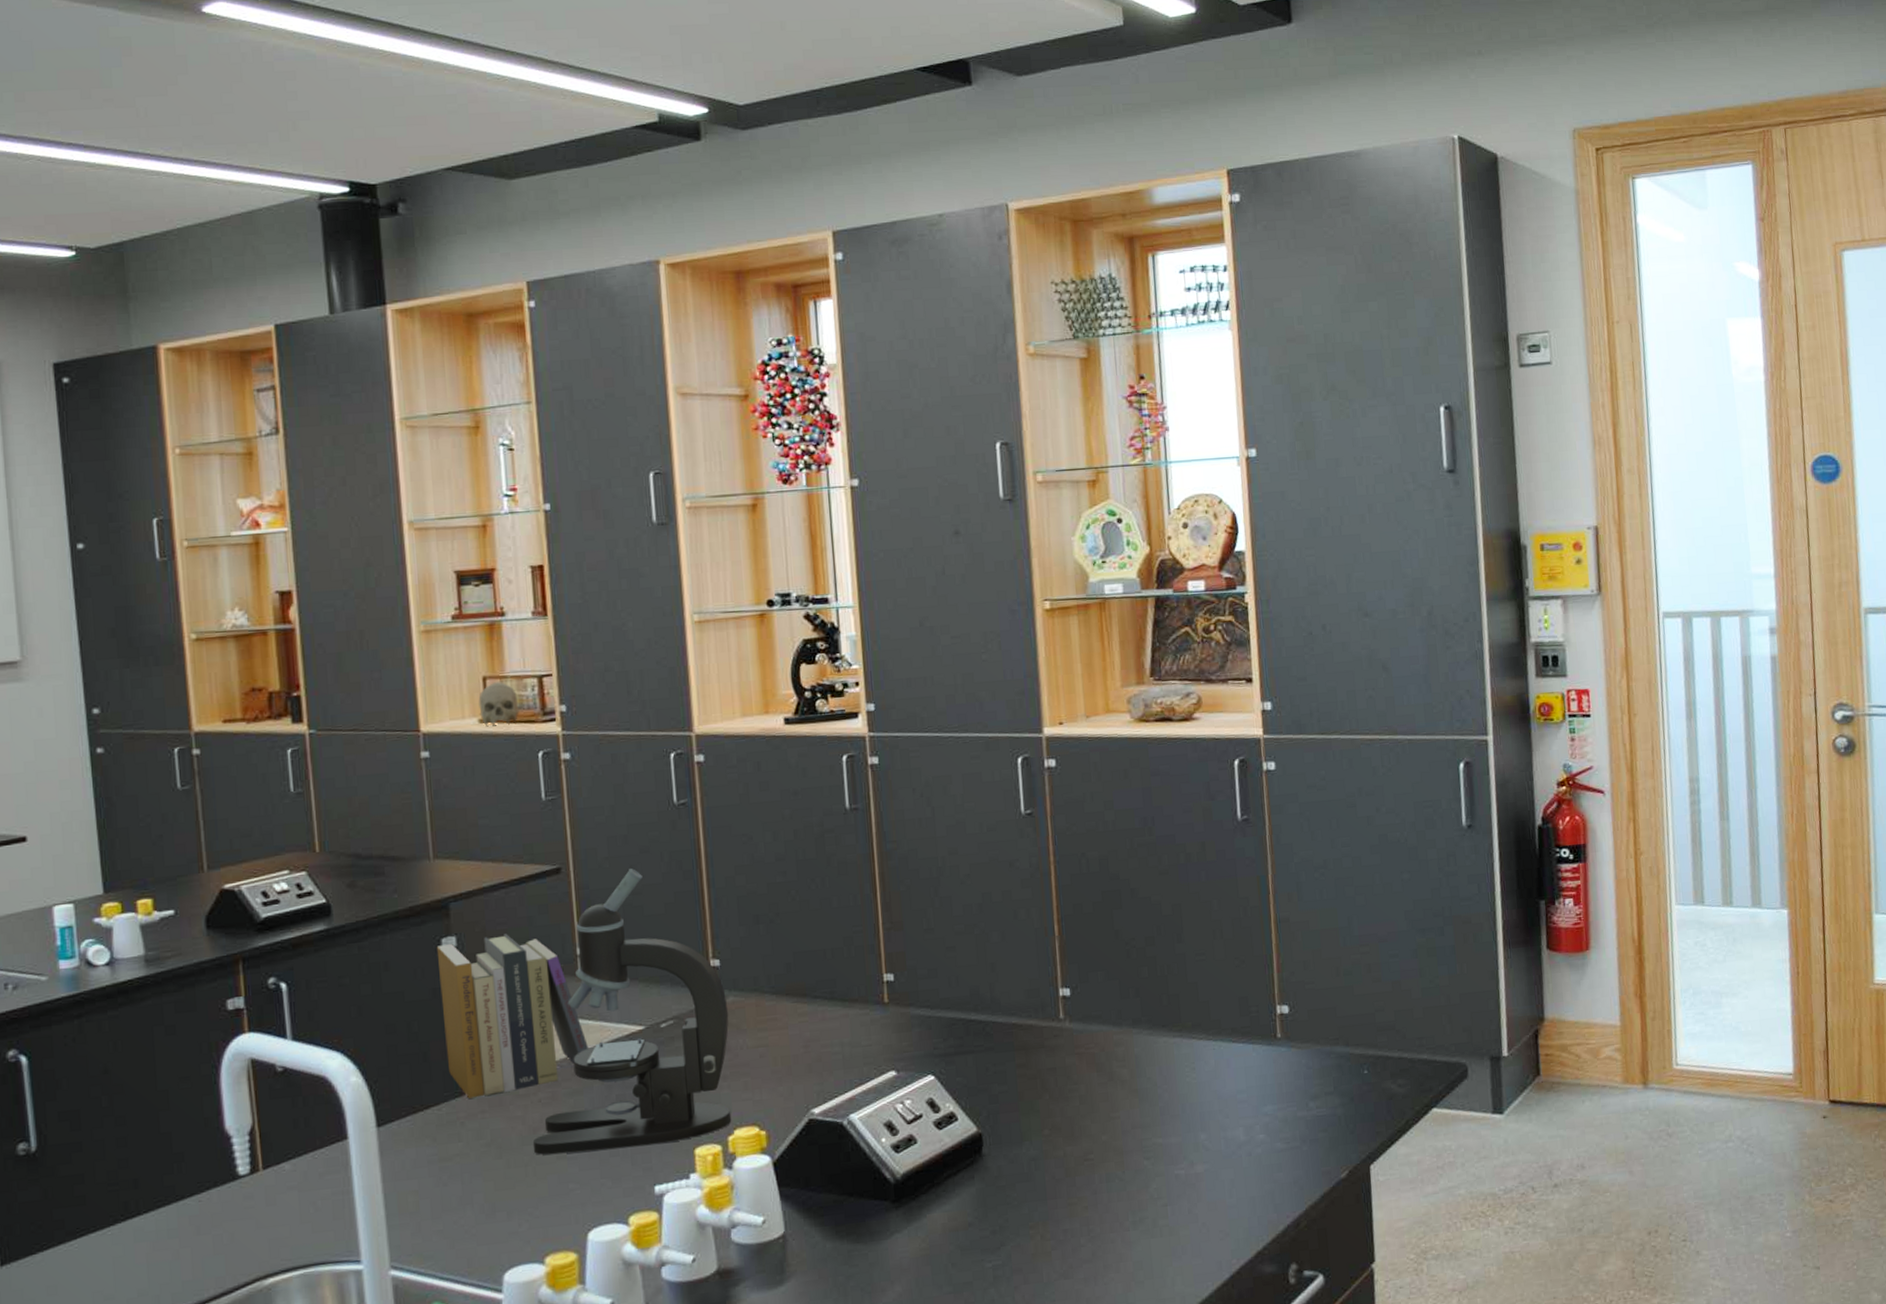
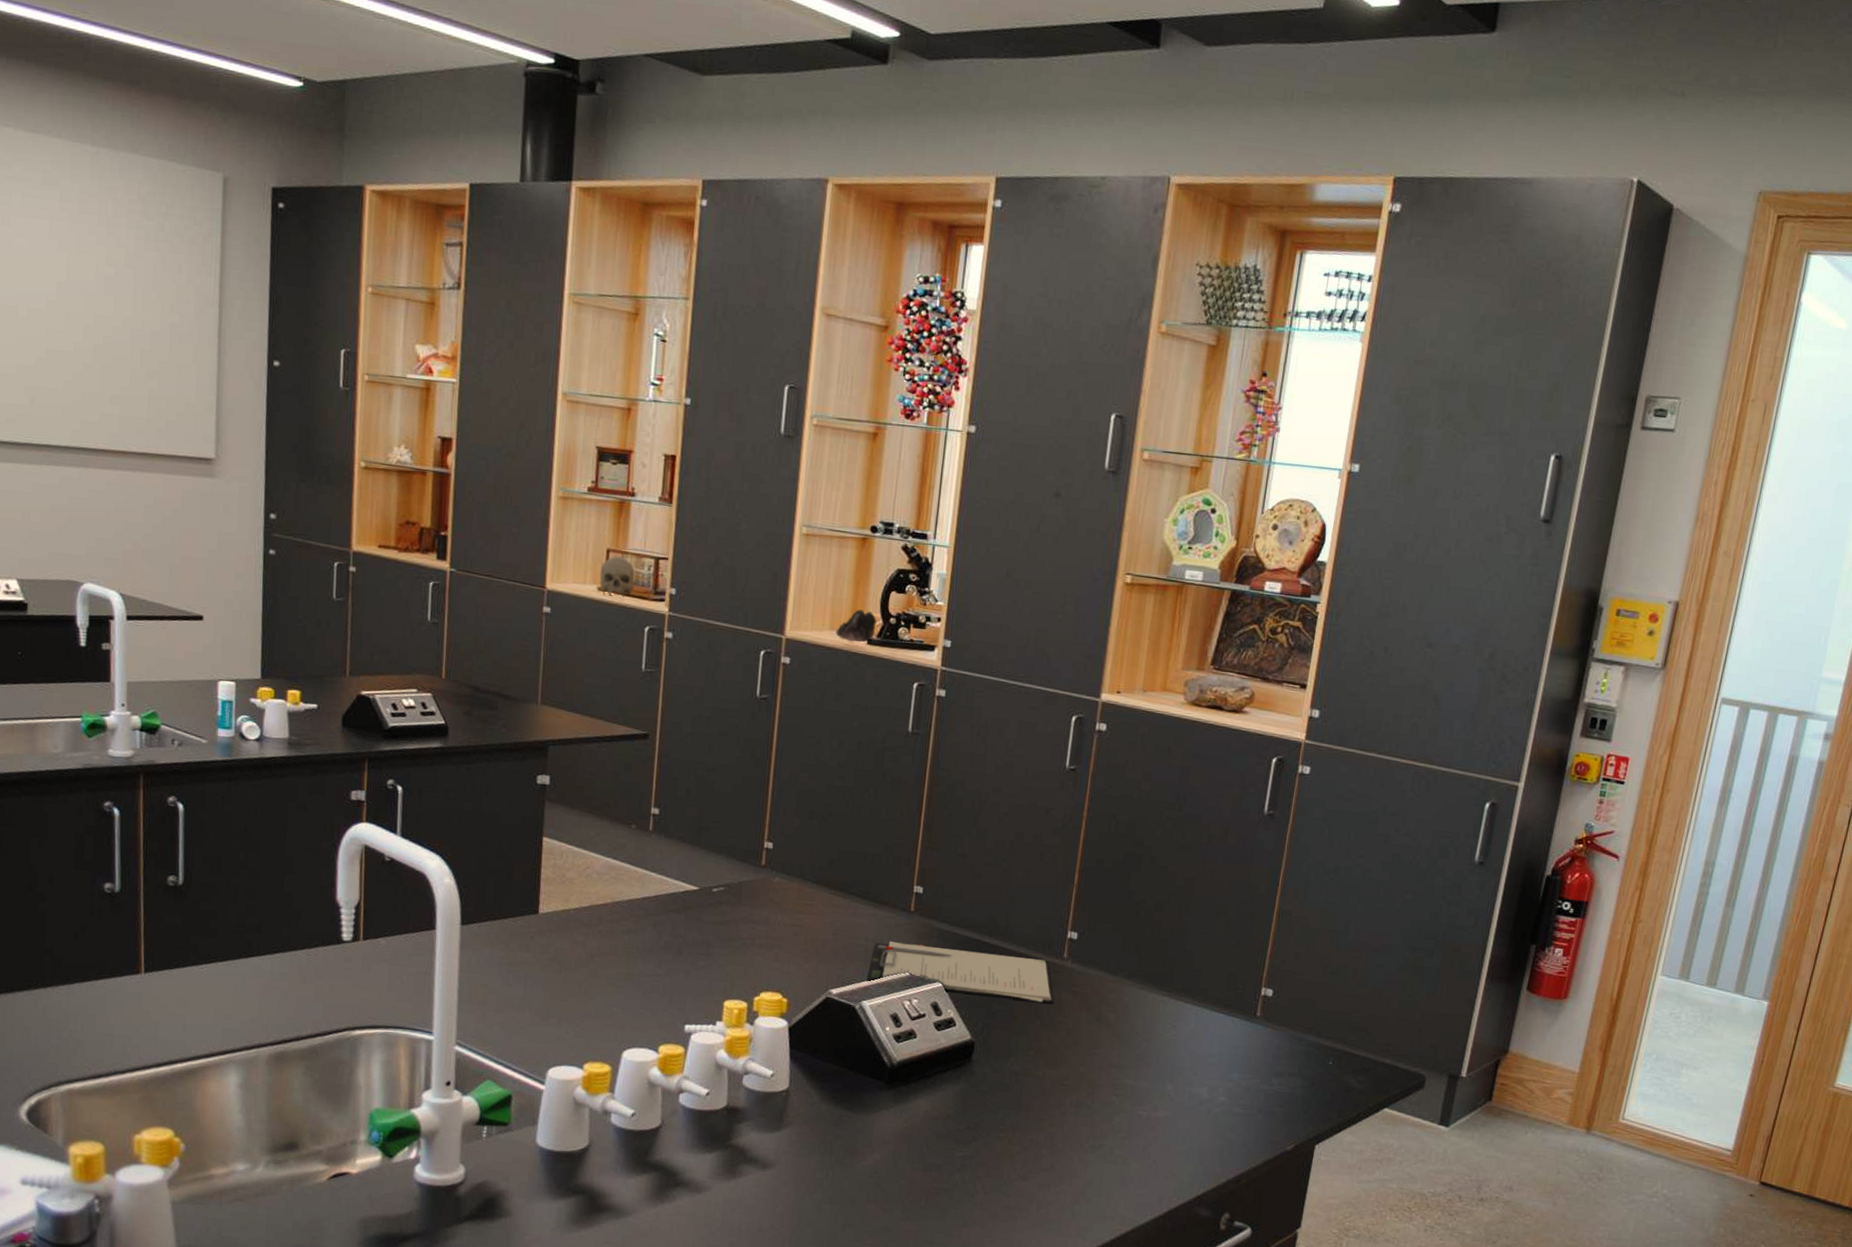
books: present [436,934,589,1099] -> none [527,781,649,919]
microscope: present [532,868,732,1155] -> none [588,747,774,992]
crystal cluster: none [748,688,791,725] -> present [836,609,877,642]
clipboard: none [850,1026,1059,1092] -> present [866,940,1054,1004]

